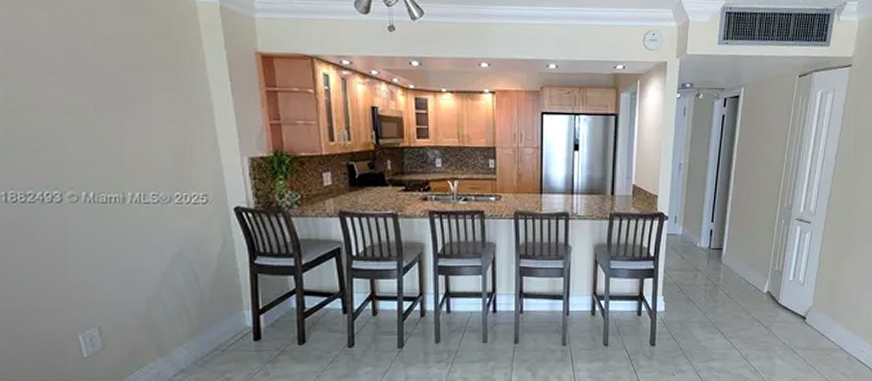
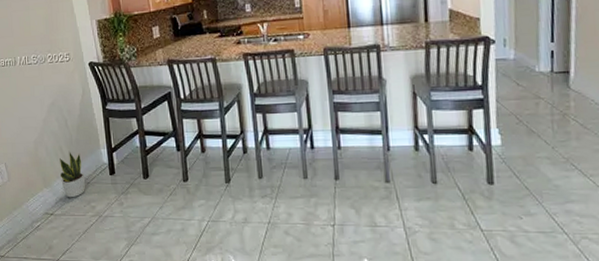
potted plant: none [182,313,220,369] -> present [60,152,86,198]

